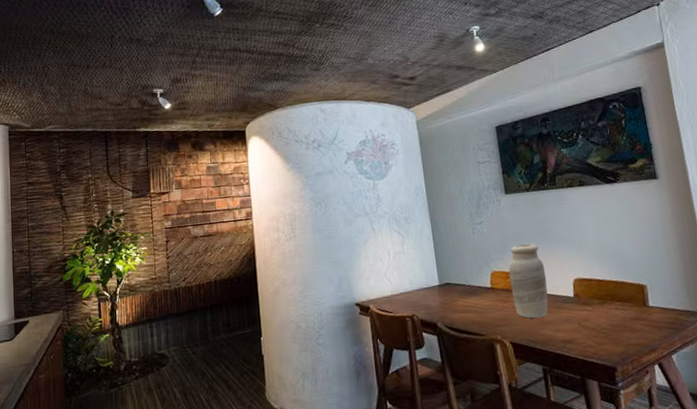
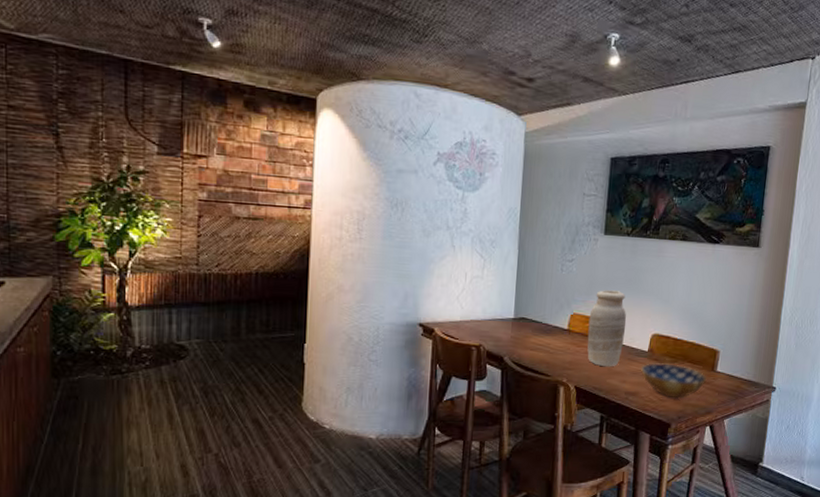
bowl: none [571,305,642,340] -> present [641,363,707,399]

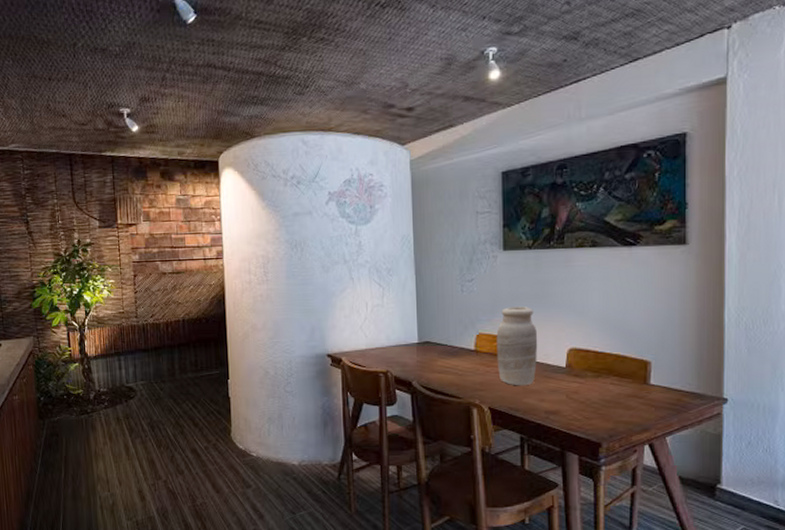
bowl: present [641,363,707,399] -> none [560,379,639,416]

